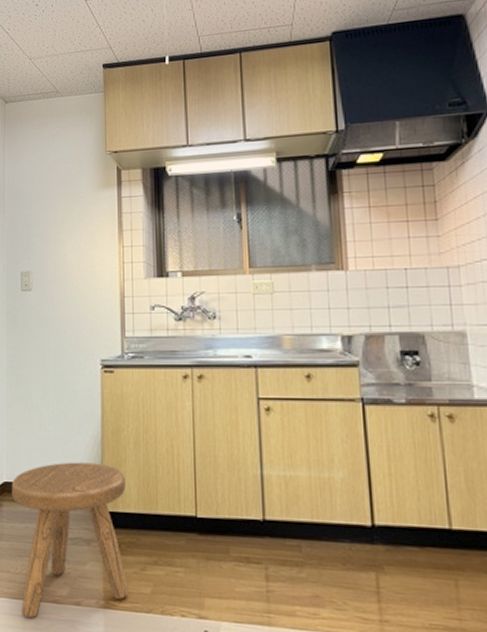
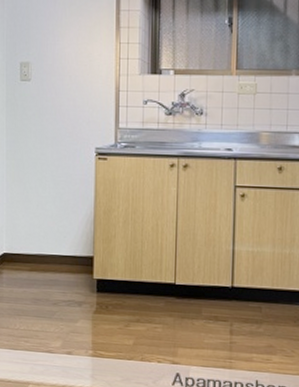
stool: present [12,462,129,618] -> none [11,237,114,364]

